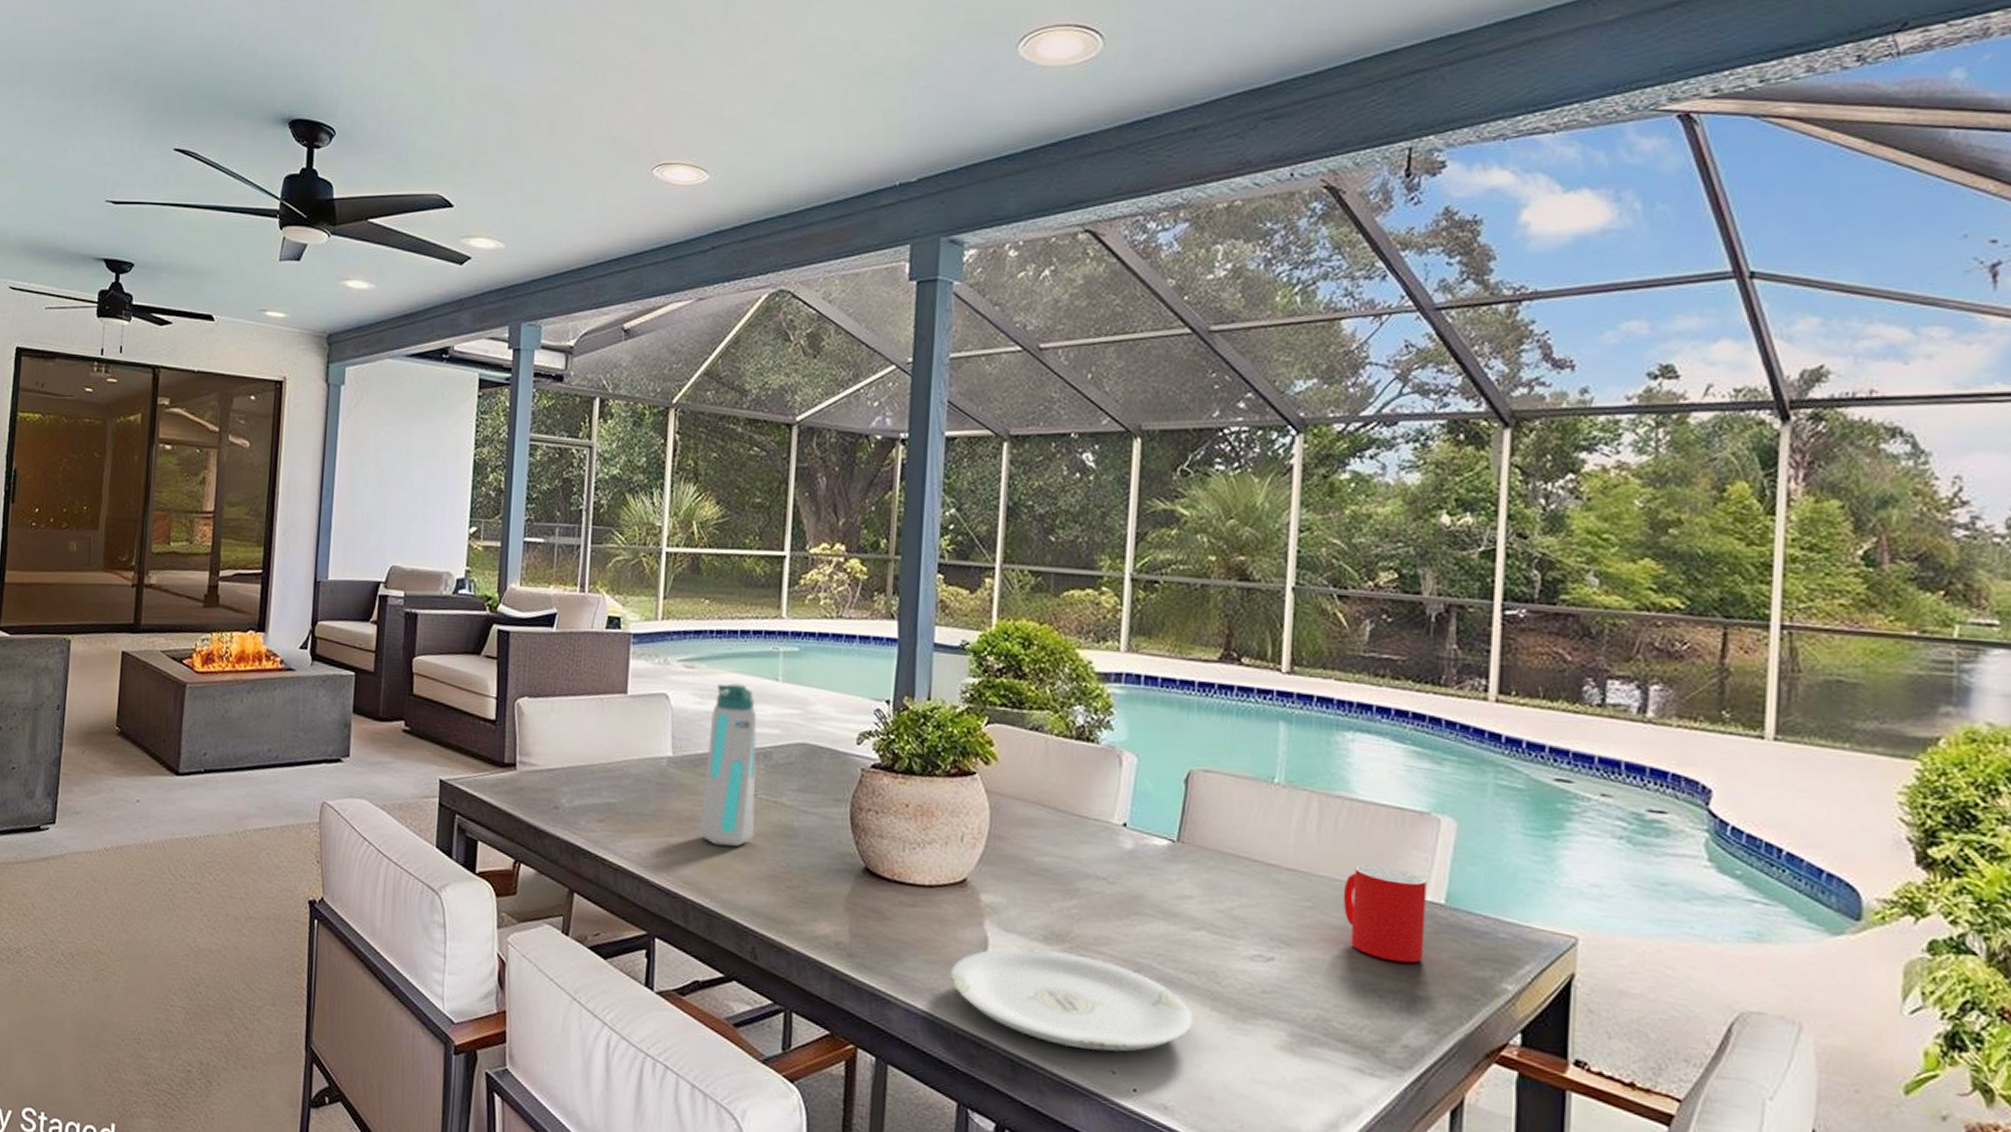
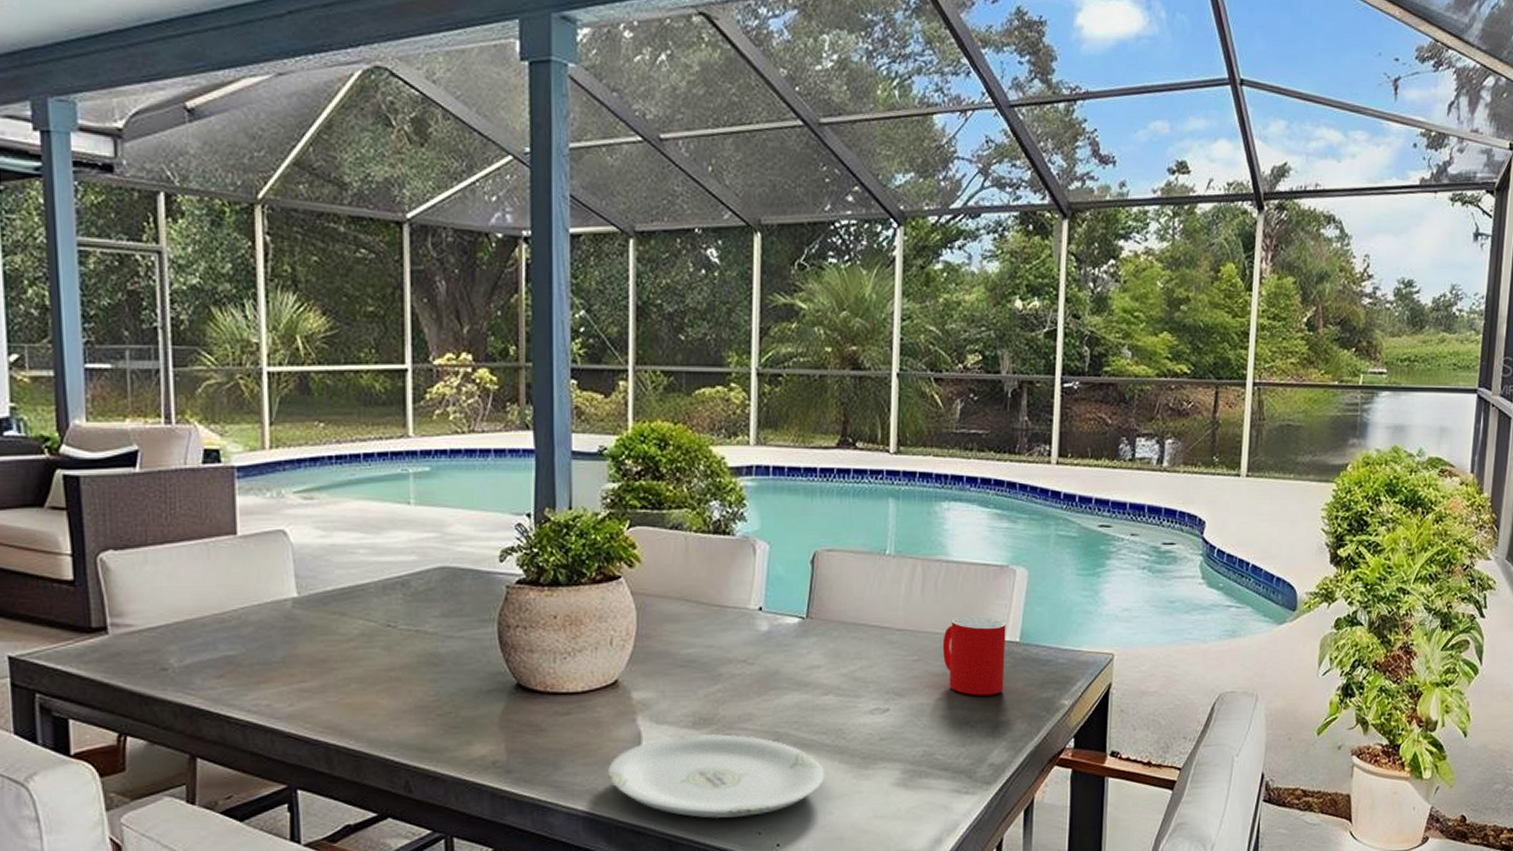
water bottle: present [699,683,757,847] -> none [336,511,398,684]

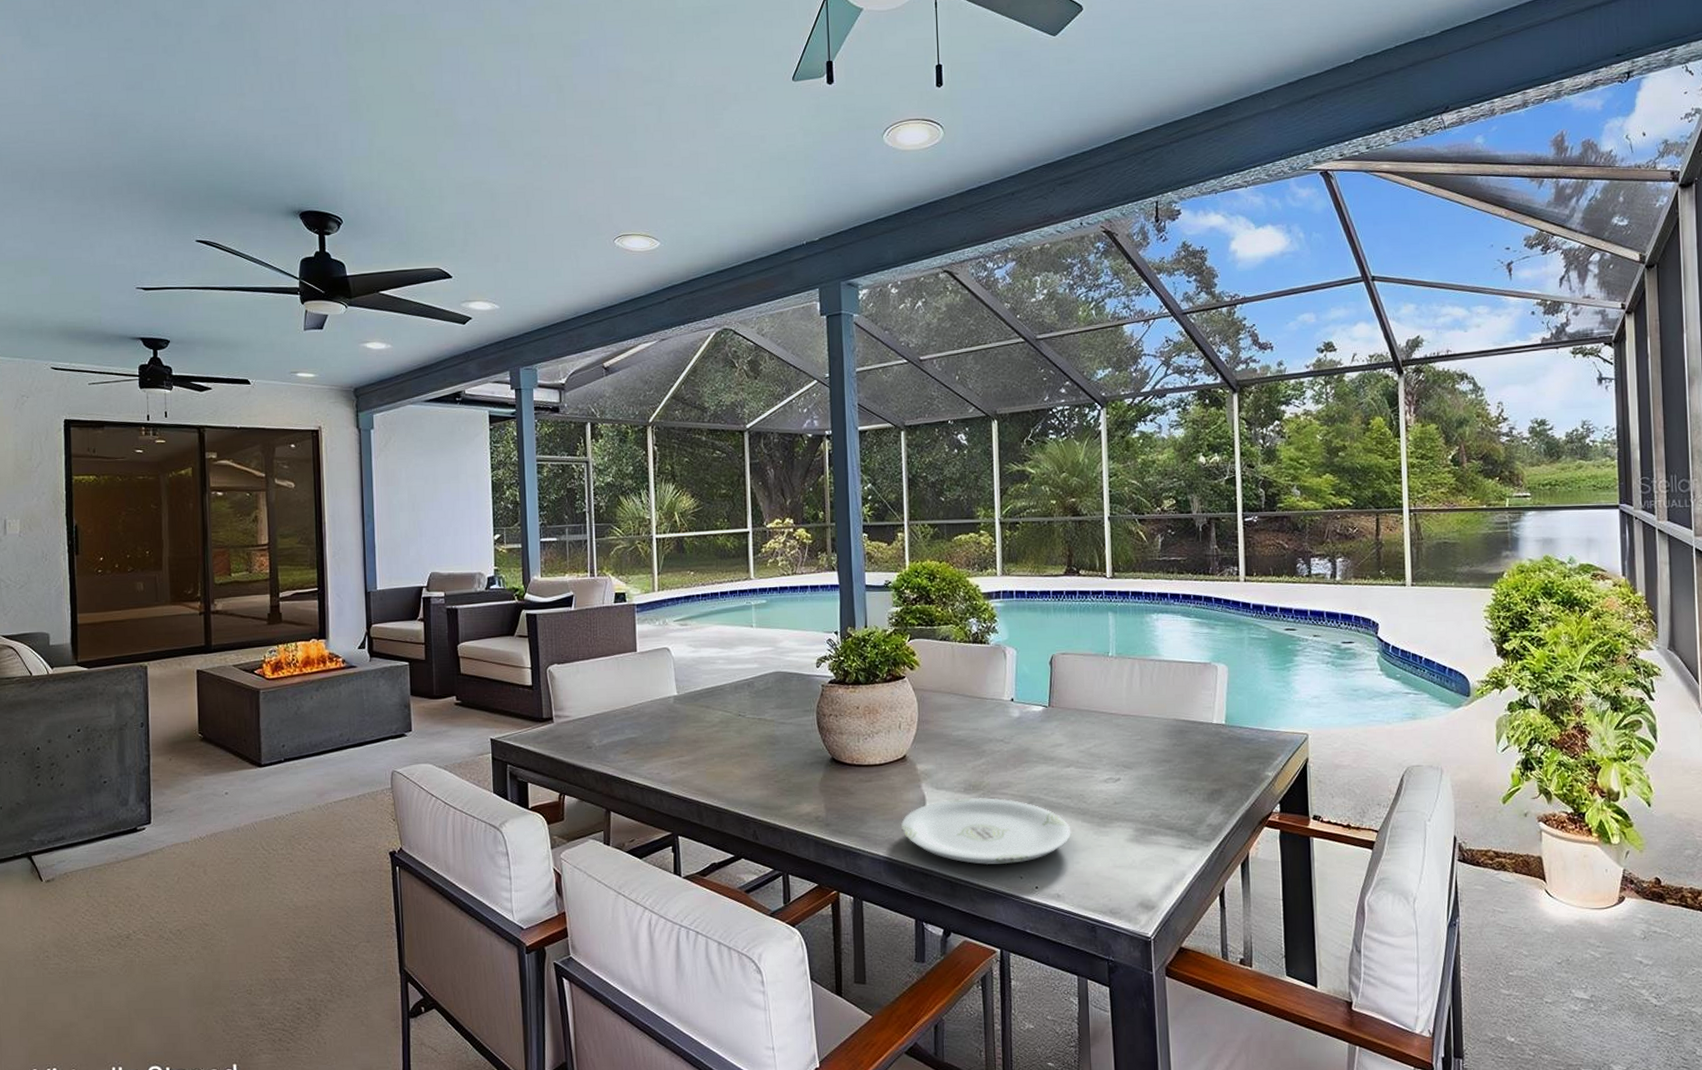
cup: present [942,616,1006,696] -> none [1160,704,1215,768]

